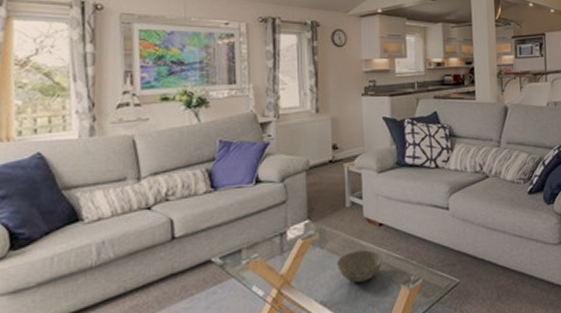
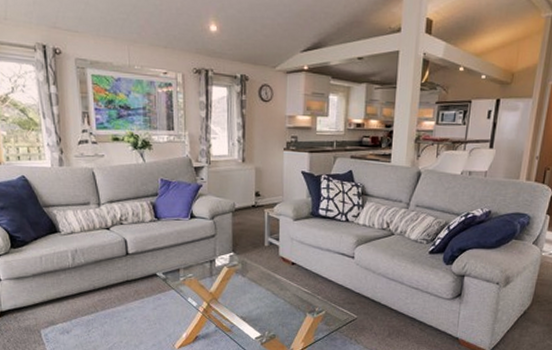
bowl: present [336,250,382,283] -> none [254,282,293,307]

